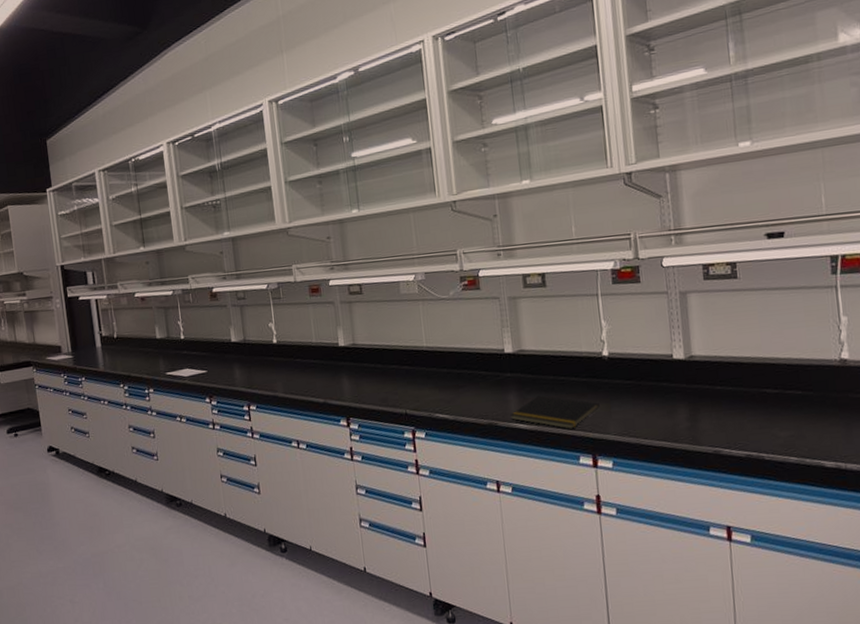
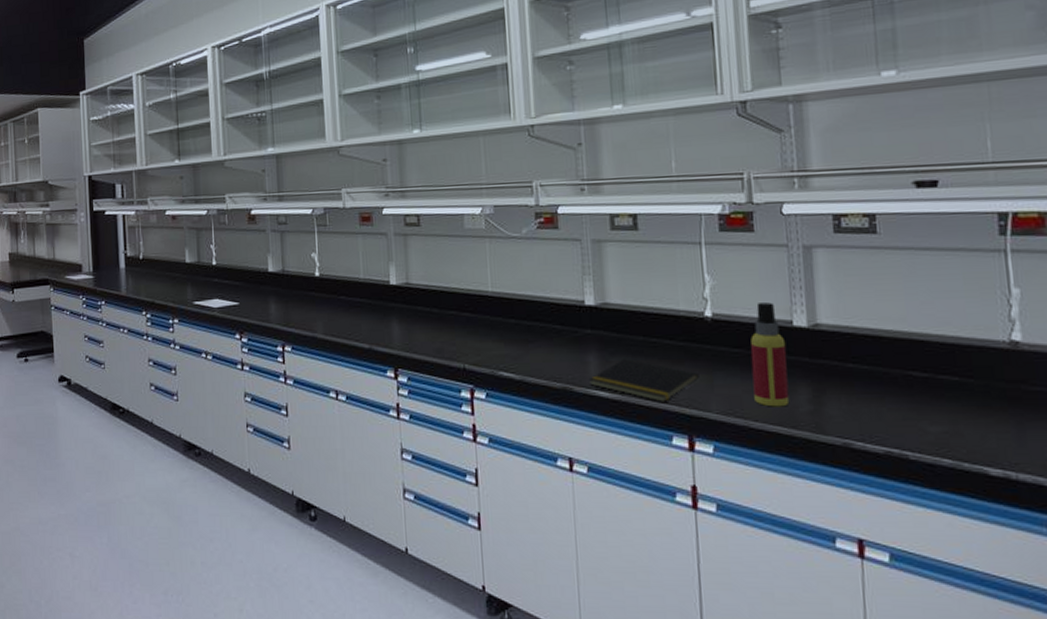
spray bottle: none [640,340,672,427] -> present [750,302,790,407]

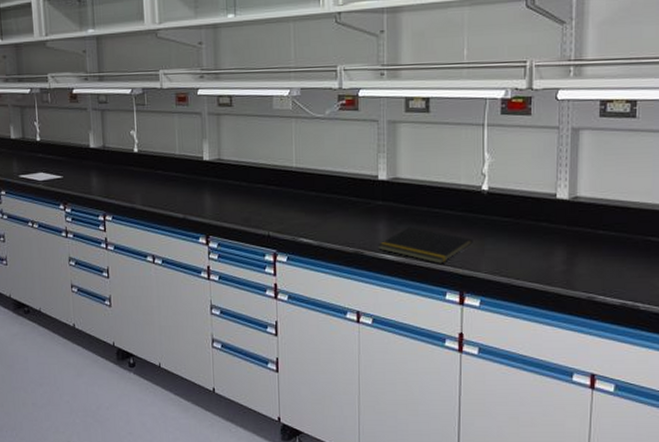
spray bottle: present [750,302,790,407] -> none [518,178,549,268]

